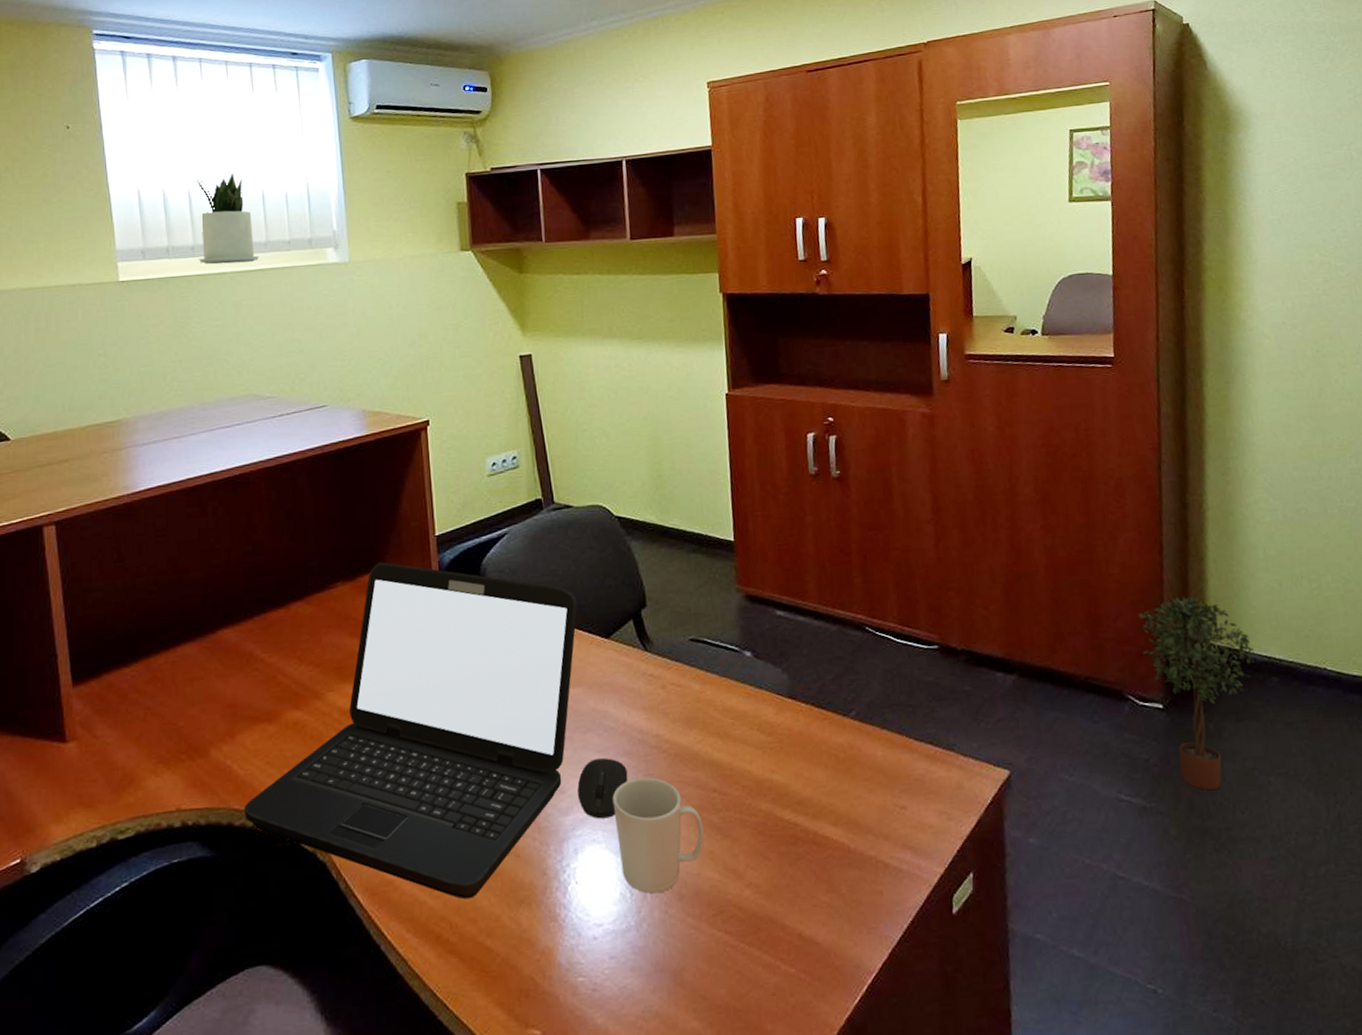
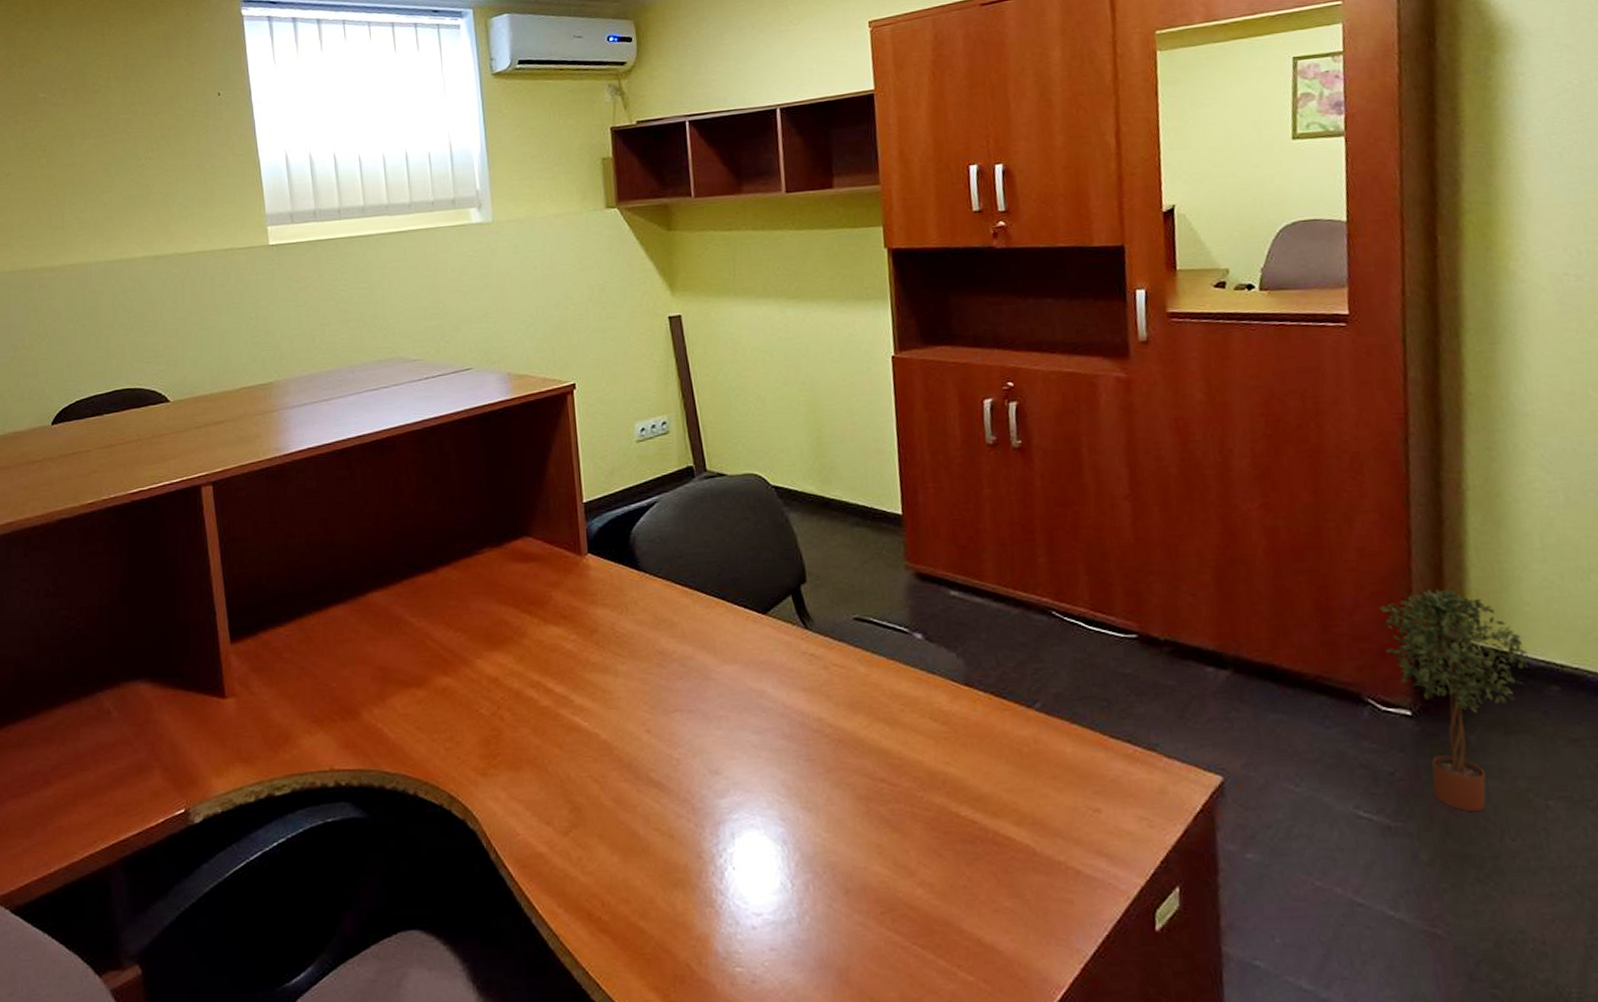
planter: present [197,174,260,265] -> none [342,135,404,227]
laptop: present [243,562,578,899] -> none [394,528,733,878]
computer mouse: present [577,758,628,819] -> none [734,740,788,804]
mug: present [612,777,705,894] -> none [771,762,872,886]

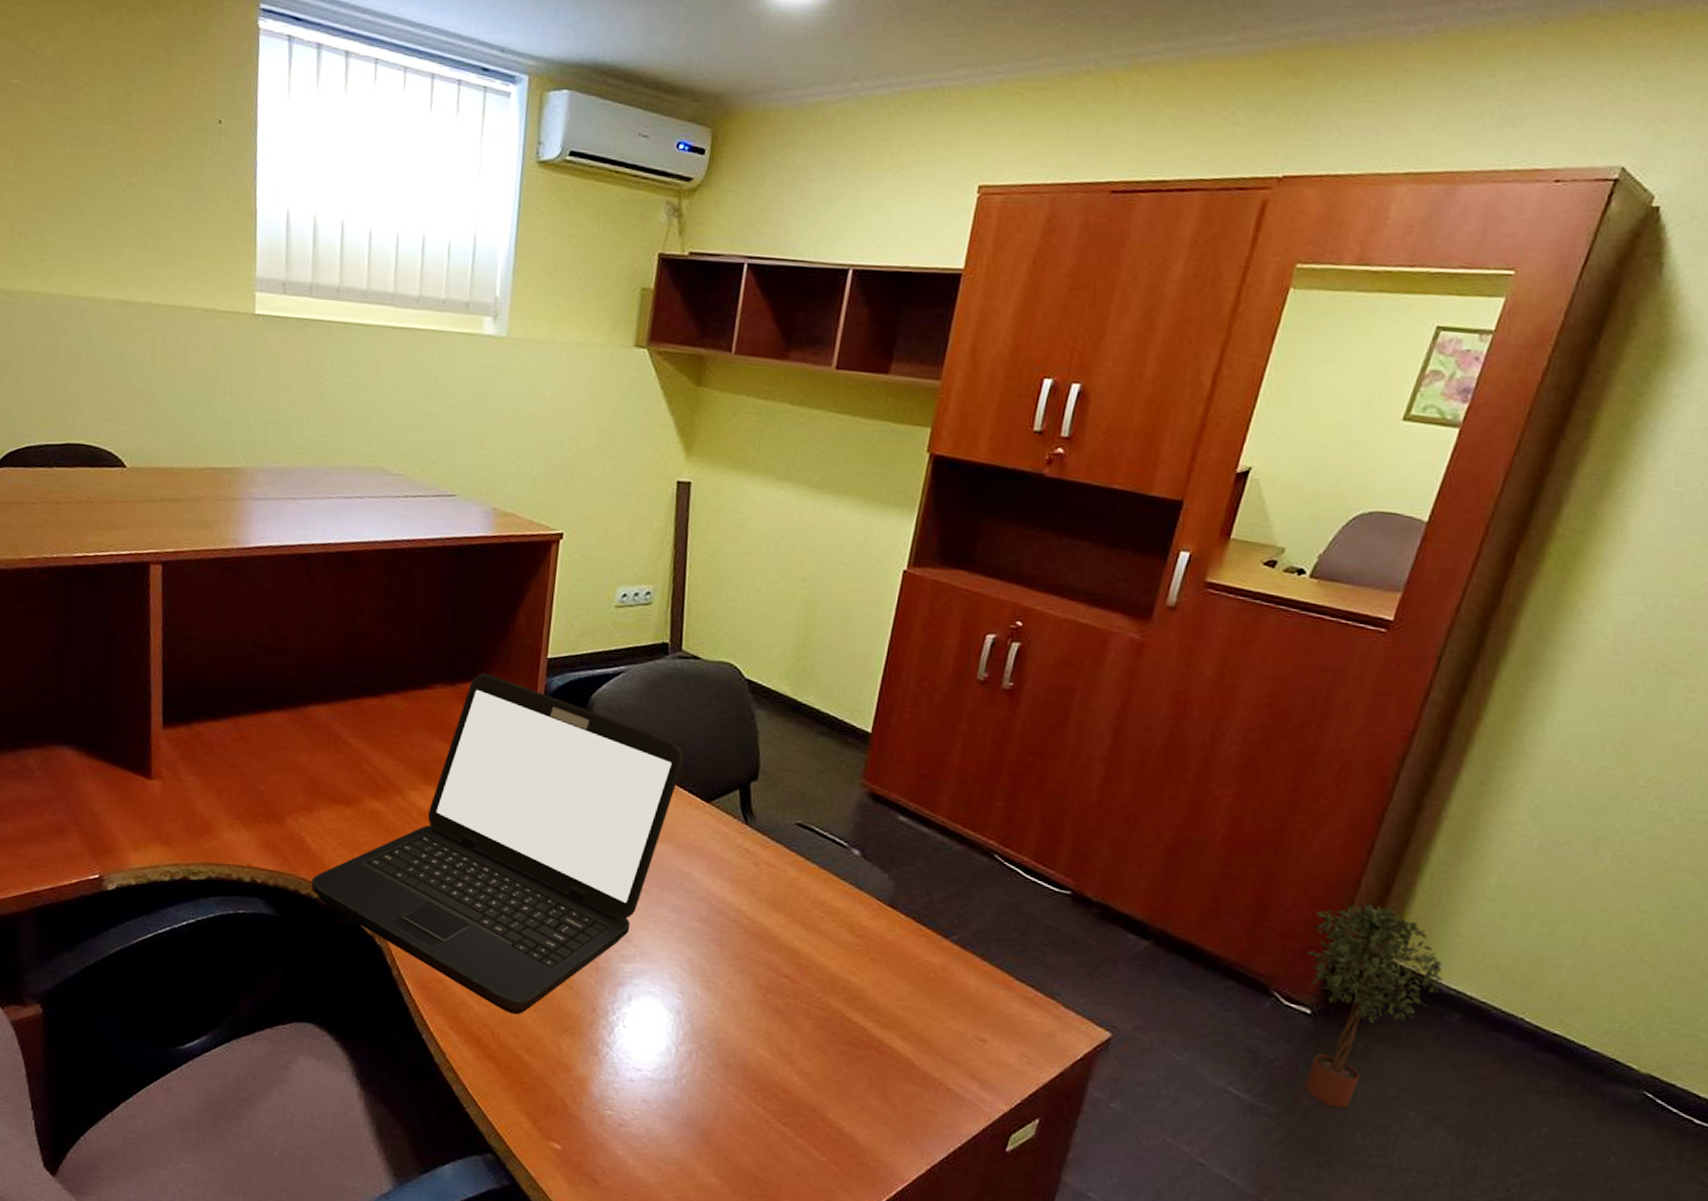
laptop: none [394,528,733,878] -> present [311,672,684,1015]

